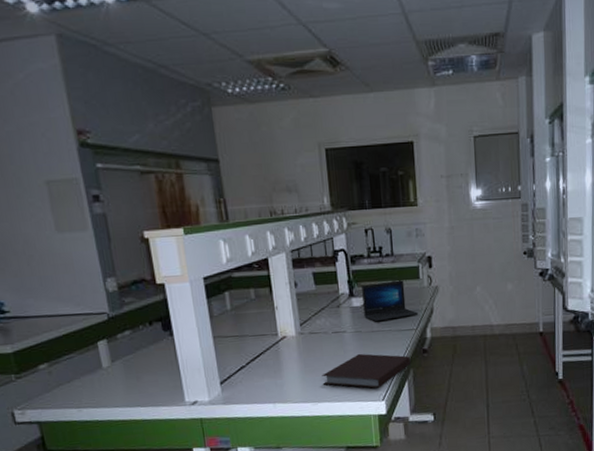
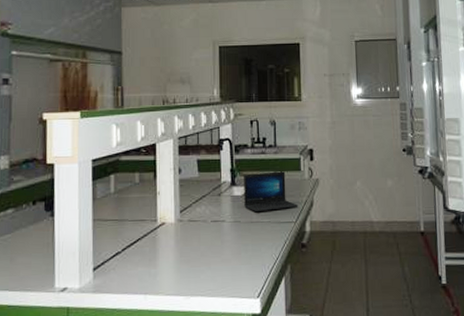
notebook: present [322,353,411,389] -> none [197,244,289,285]

